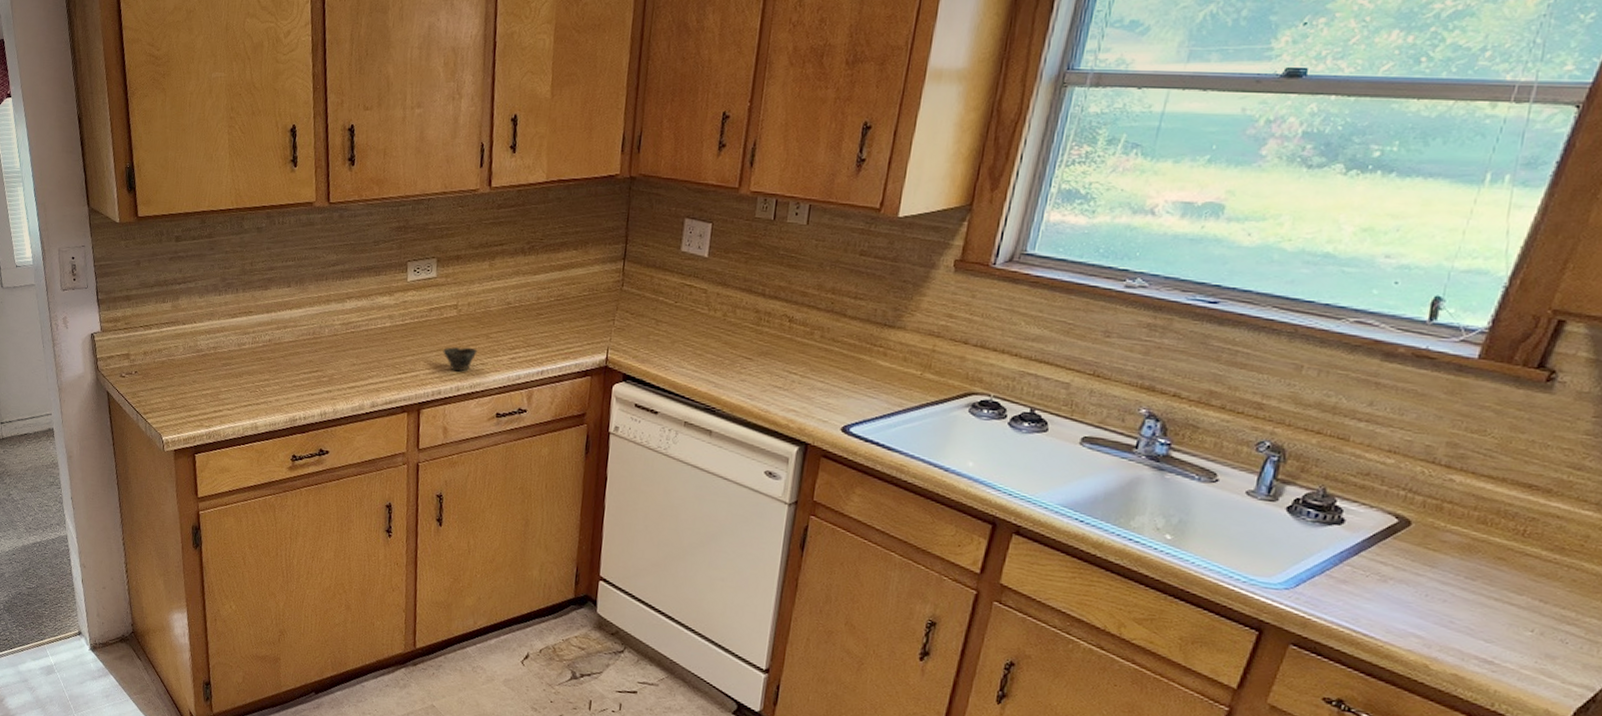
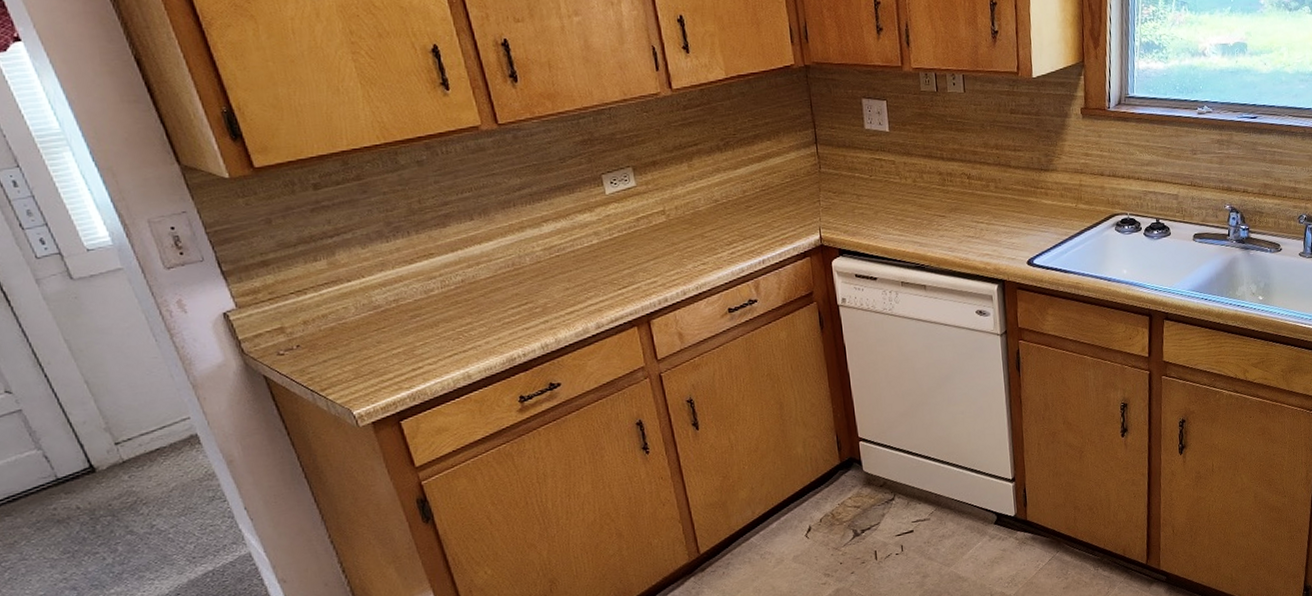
cup: present [443,347,478,372] -> none [660,249,696,276]

